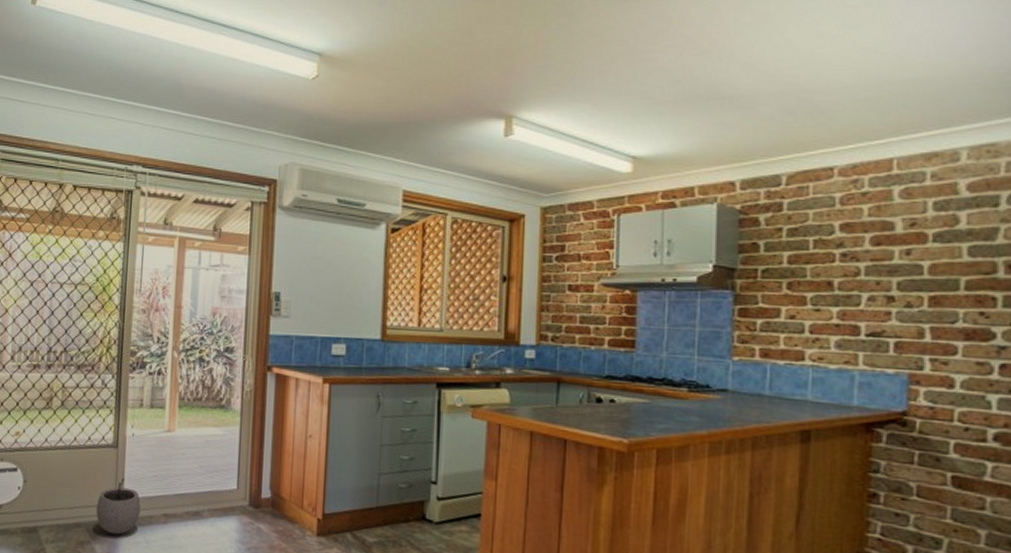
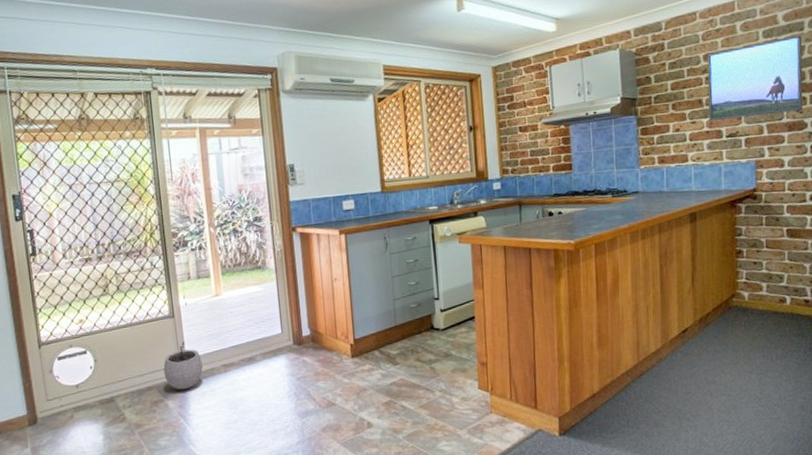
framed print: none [842,211,996,315] -> present [707,34,803,120]

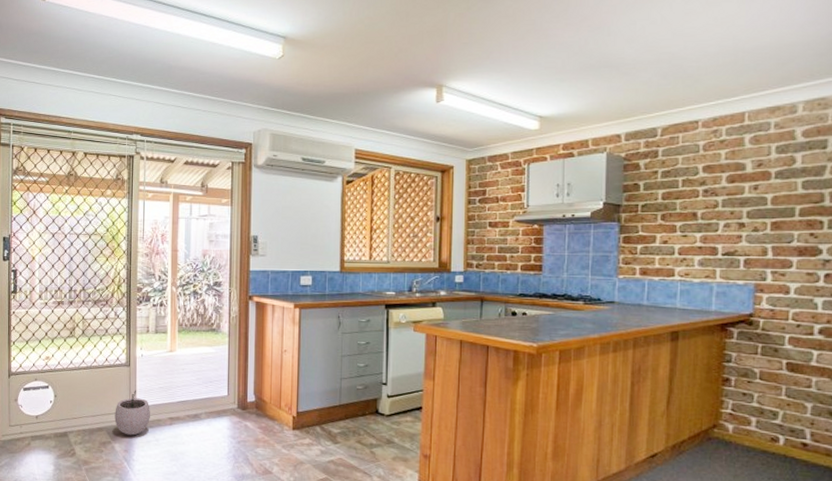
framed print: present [707,34,803,120] -> none [704,153,824,236]

